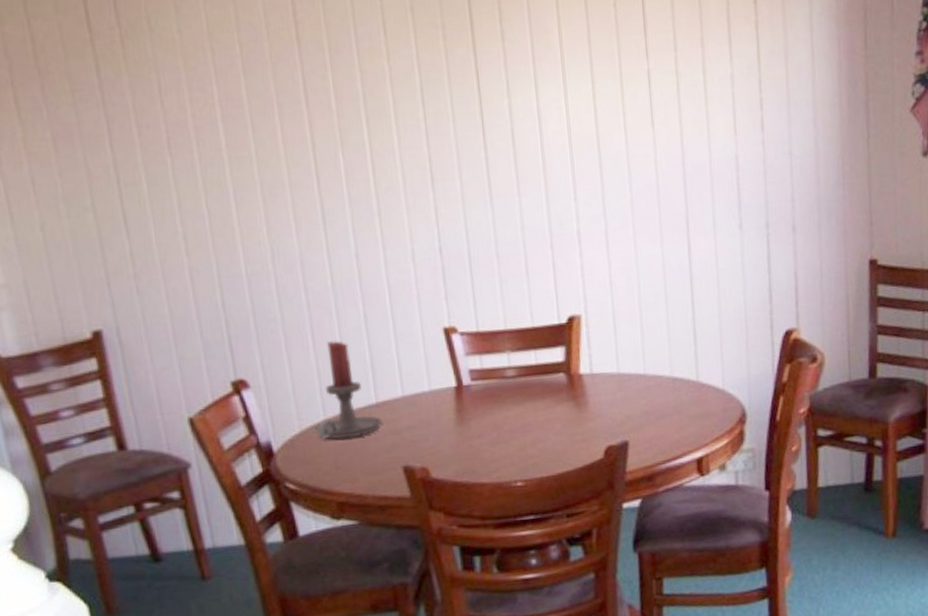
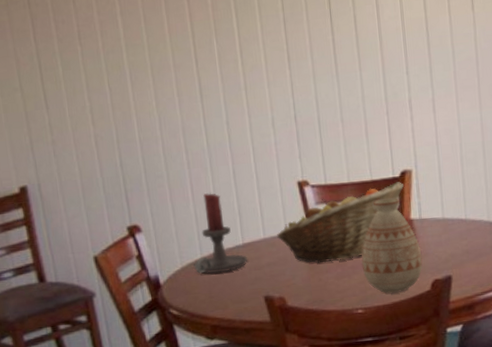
fruit basket: none [417,329,571,427] -> present [276,182,404,264]
vase: none [521,349,594,463] -> present [361,198,423,294]

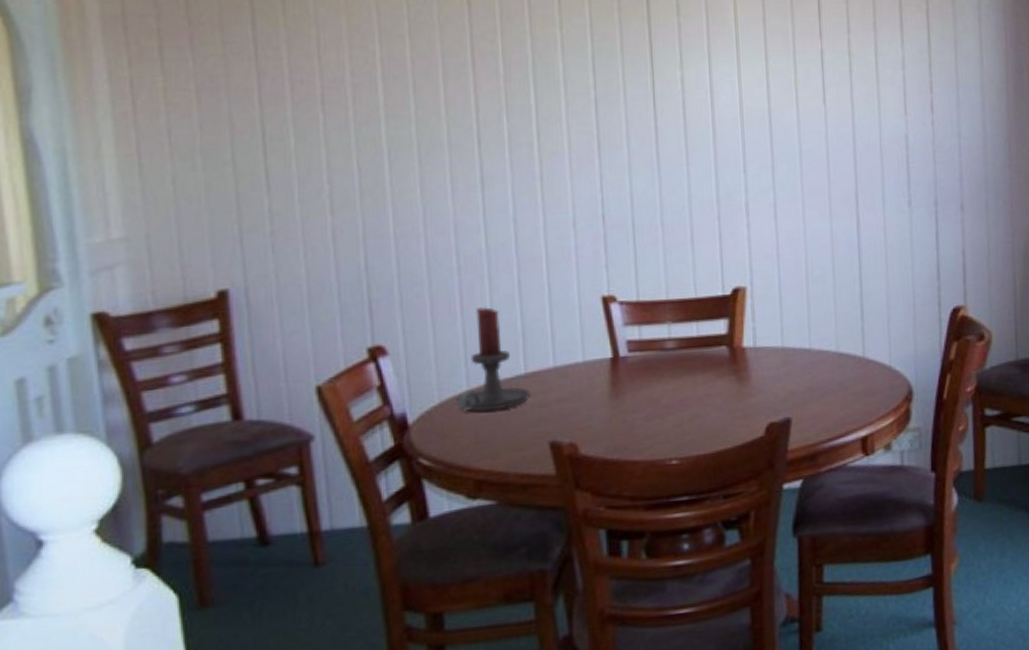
fruit basket: present [276,182,404,264] -> none [570,301,735,401]
vase: present [361,198,423,294] -> none [679,321,756,440]

